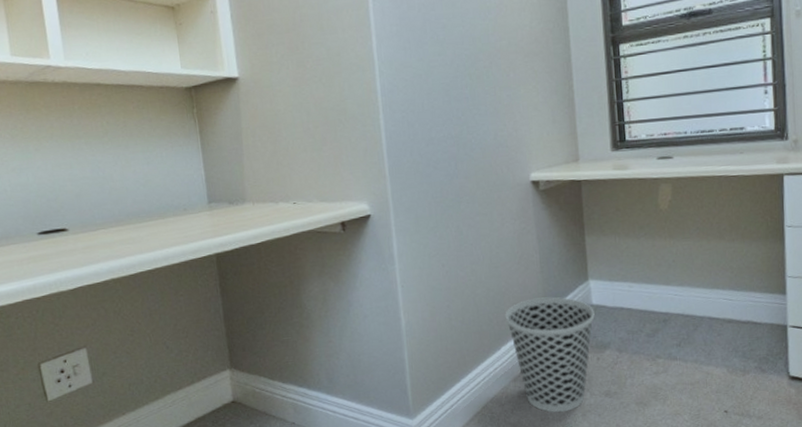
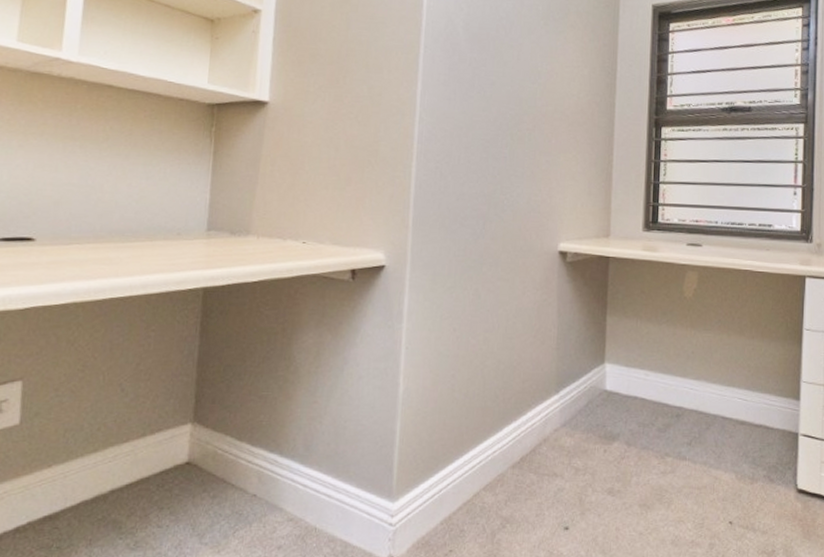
wastebasket: present [505,297,595,413] -> none [512,377,607,509]

